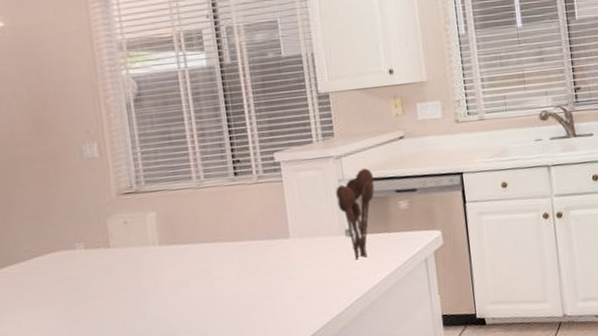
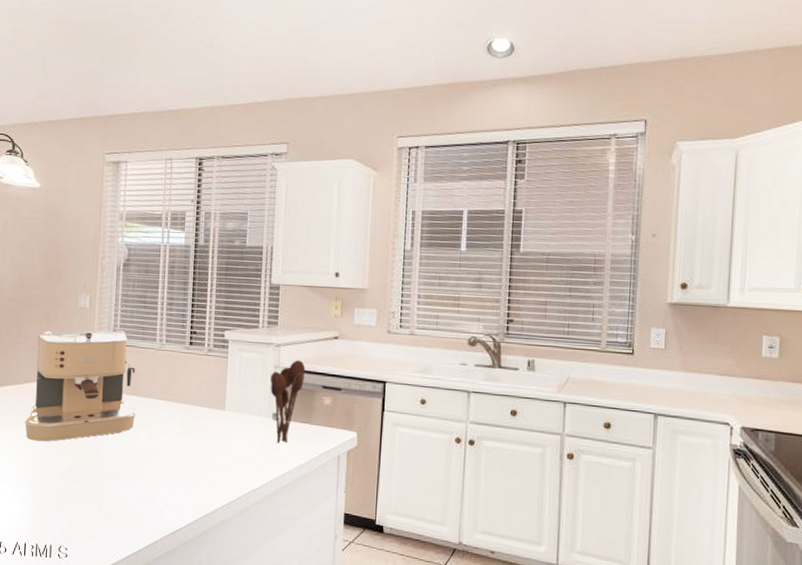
coffee maker: none [36,175,183,323] -> present [25,330,136,442]

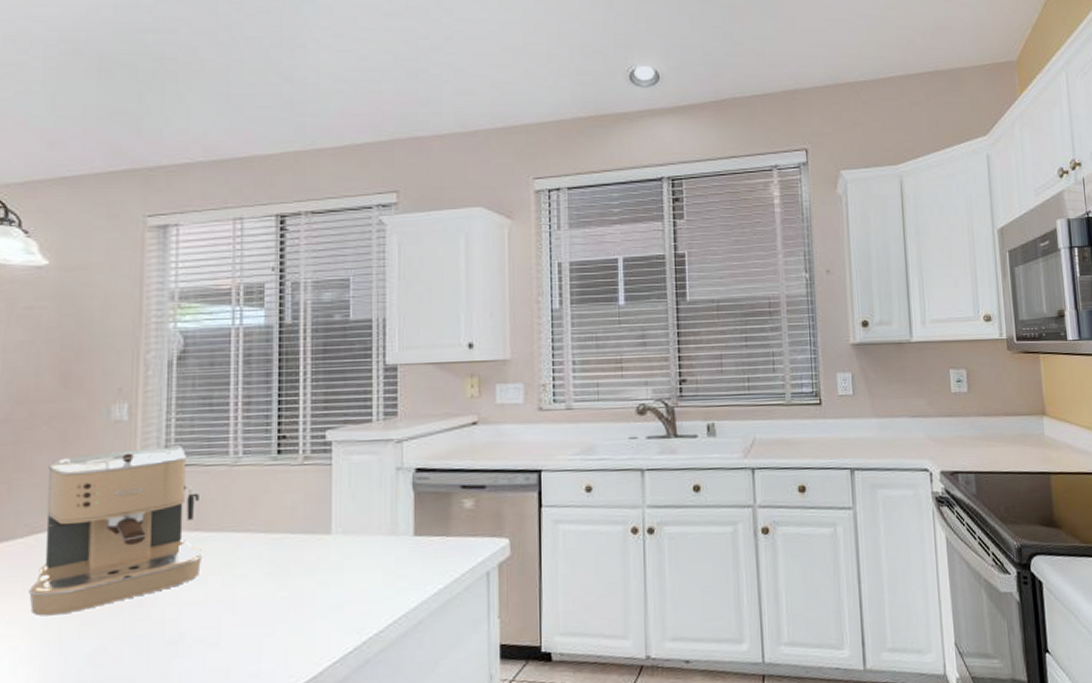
utensil holder: present [270,360,306,443] -> none [392,457,438,567]

